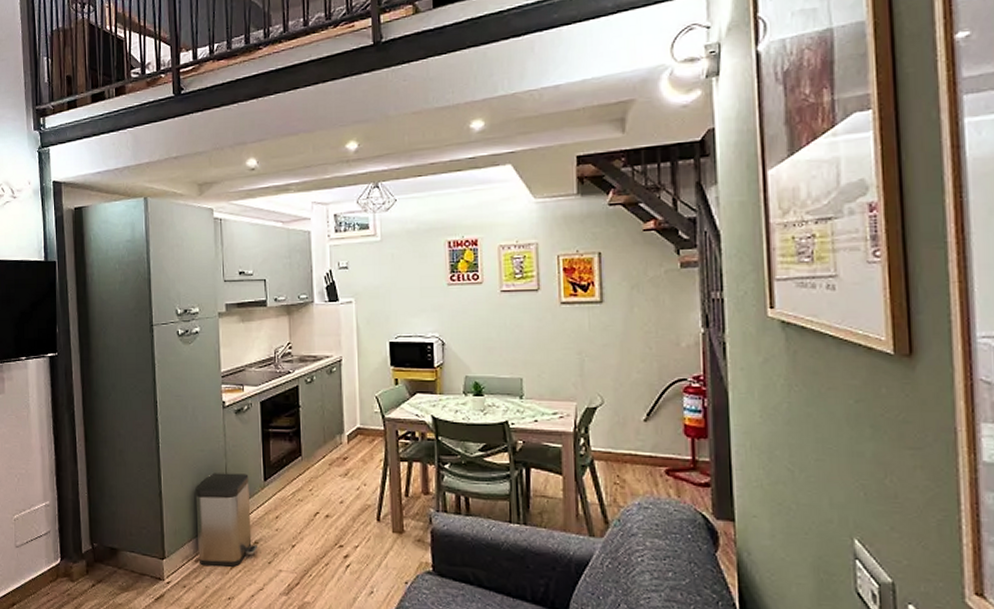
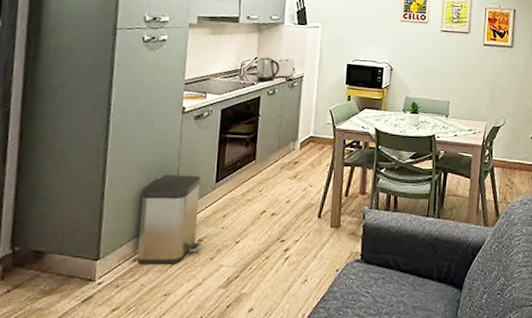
kettle: none [289,341,315,370] -> present [255,57,280,83]
toaster: none [306,341,332,365] -> present [272,58,296,79]

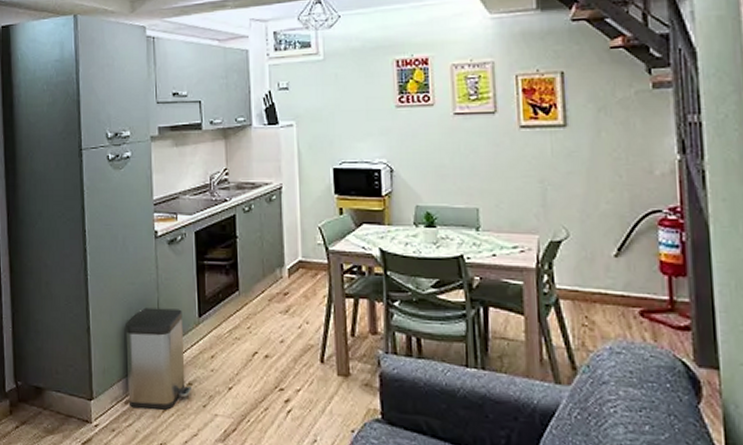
kettle: present [255,57,280,83] -> none [225,167,253,198]
toaster: present [272,58,296,79] -> none [244,167,272,192]

